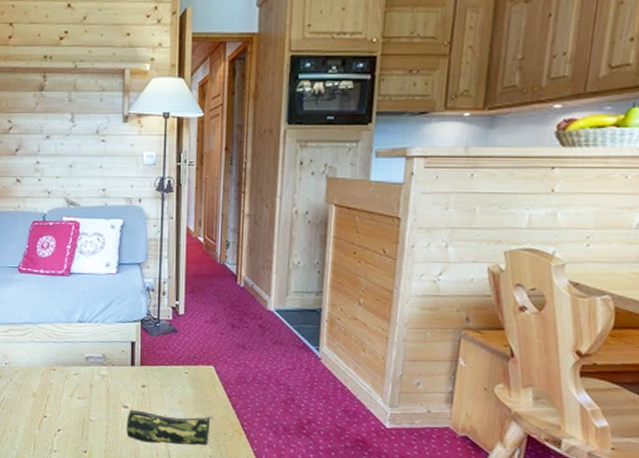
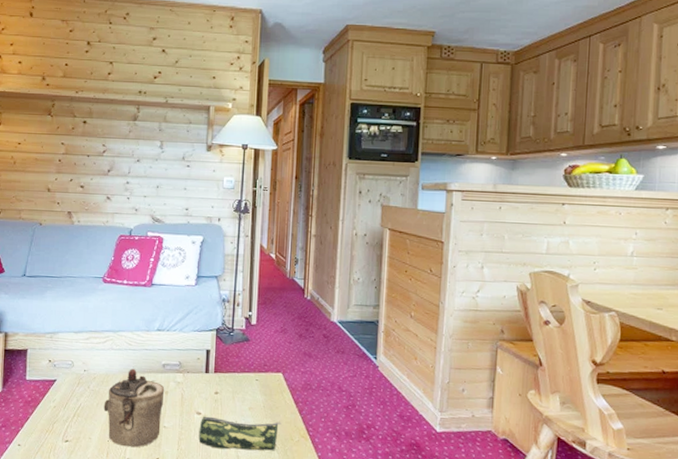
teapot: none [27,361,89,441] -> present [103,369,165,448]

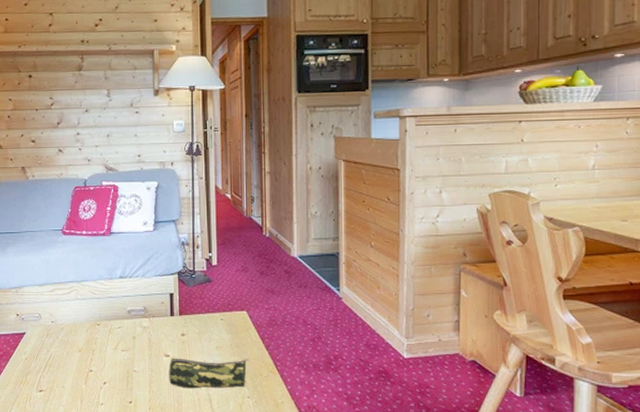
teapot: present [103,369,165,448] -> none [73,317,132,393]

